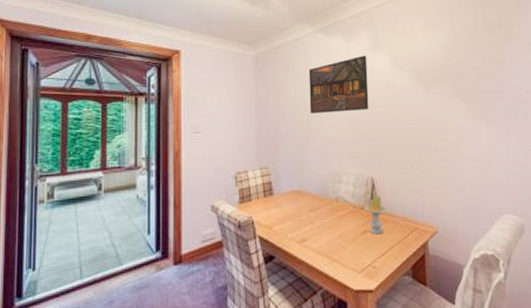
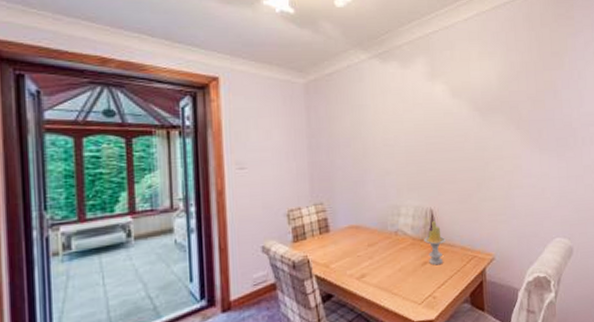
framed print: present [308,55,369,114] -> none [364,83,427,146]

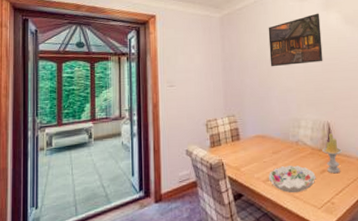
decorative bowl: none [363,258,417,290] -> present [269,165,316,193]
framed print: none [364,83,427,146] -> present [268,13,323,67]

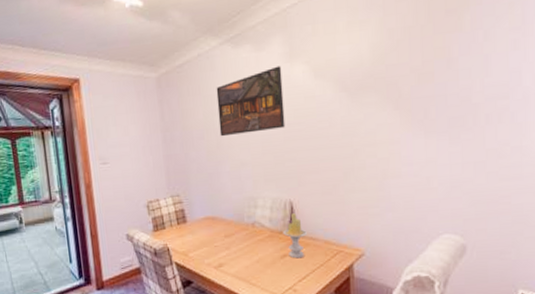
decorative bowl: present [269,165,316,193] -> none [221,249,276,280]

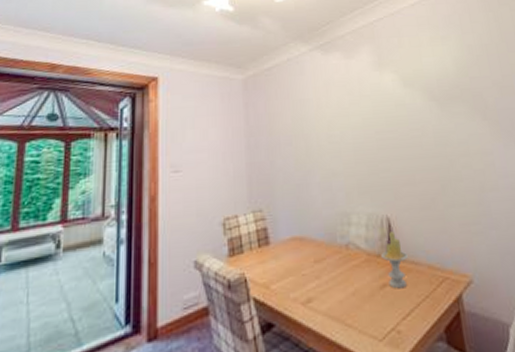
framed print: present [216,66,286,137] -> none [305,73,378,144]

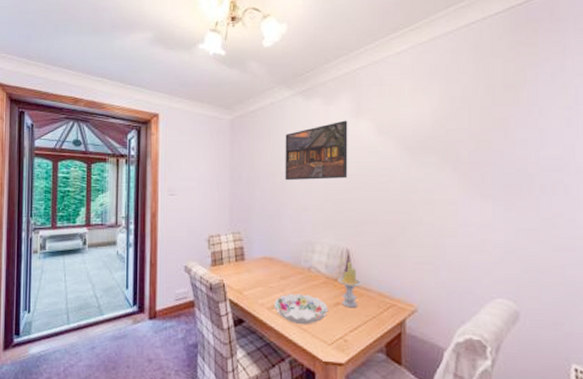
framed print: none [305,73,378,144] -> present [285,120,348,181]
decorative bowl: none [309,278,375,320] -> present [274,293,328,325]

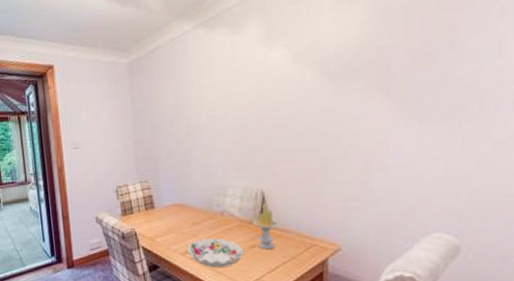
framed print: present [285,120,348,181] -> none [188,50,260,124]

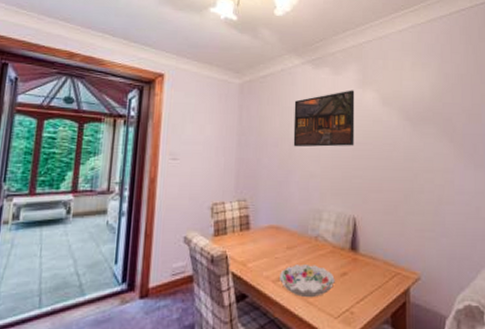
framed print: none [188,50,260,124] -> present [293,90,355,147]
candle: present [253,204,278,250] -> none [345,230,367,278]

